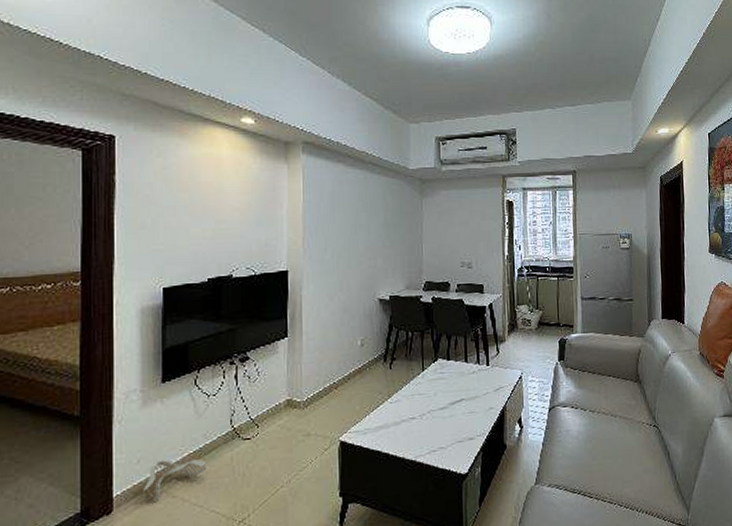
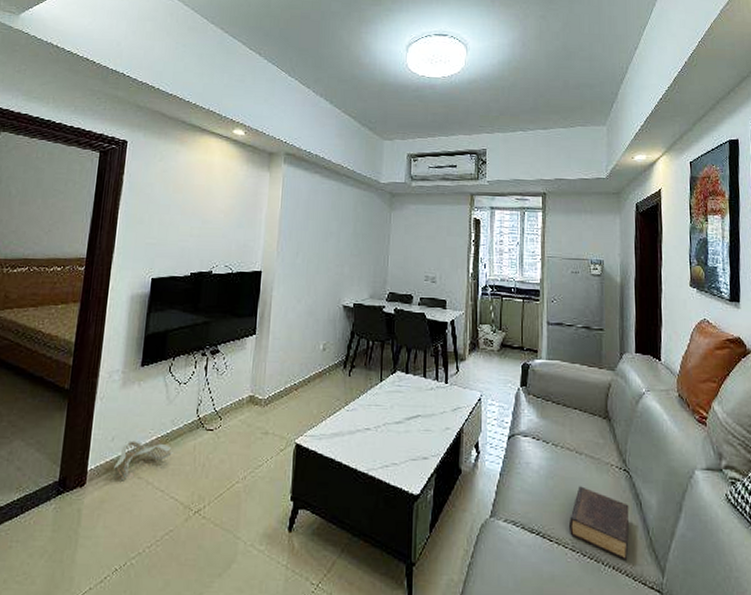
book: none [606,445,659,505] -> present [568,486,630,561]

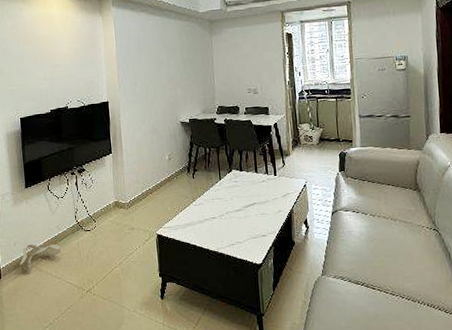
book: present [568,486,630,561] -> none [388,245,440,299]

